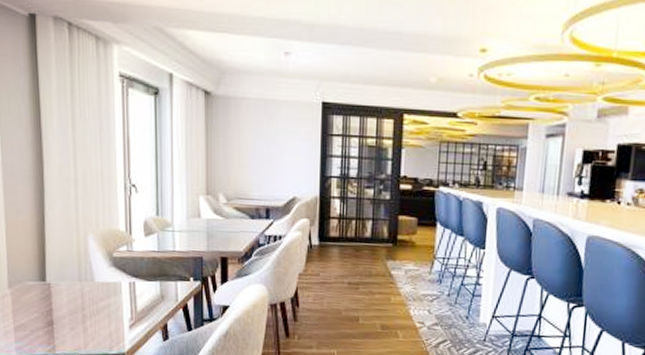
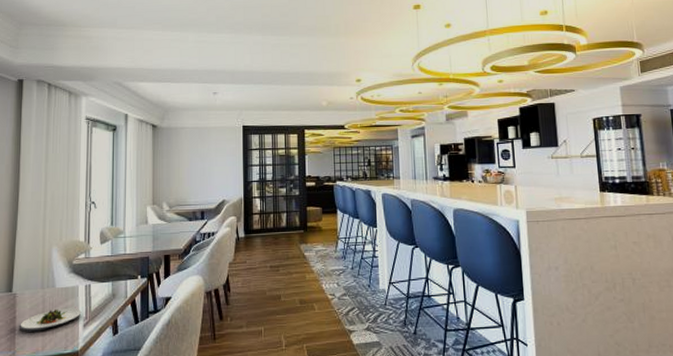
salad plate: none [56,305,126,328] -> present [18,308,82,333]

